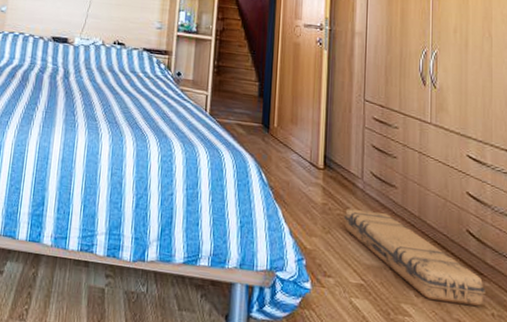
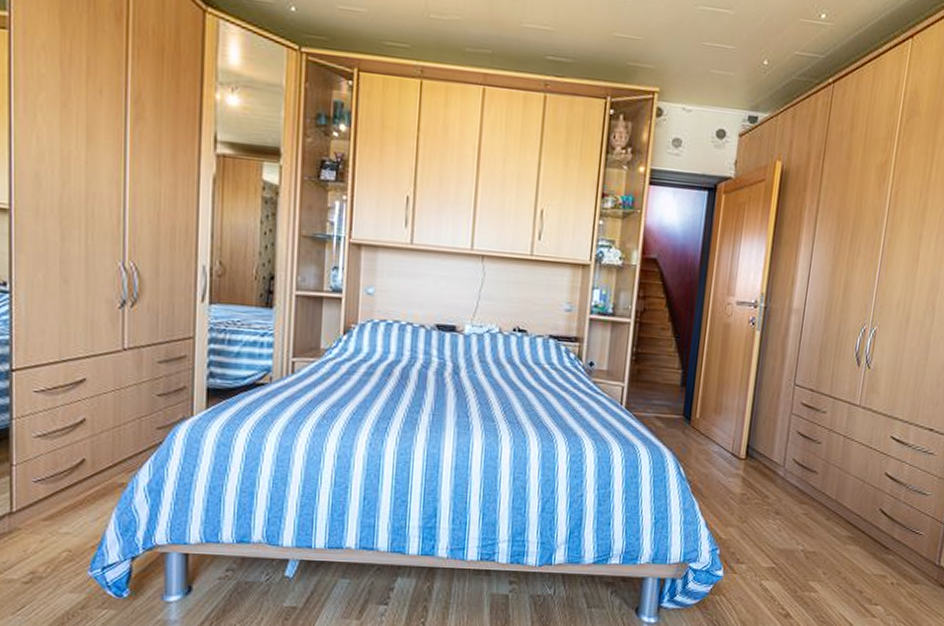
suitcase: present [343,209,486,306] -> none [761,497,889,577]

